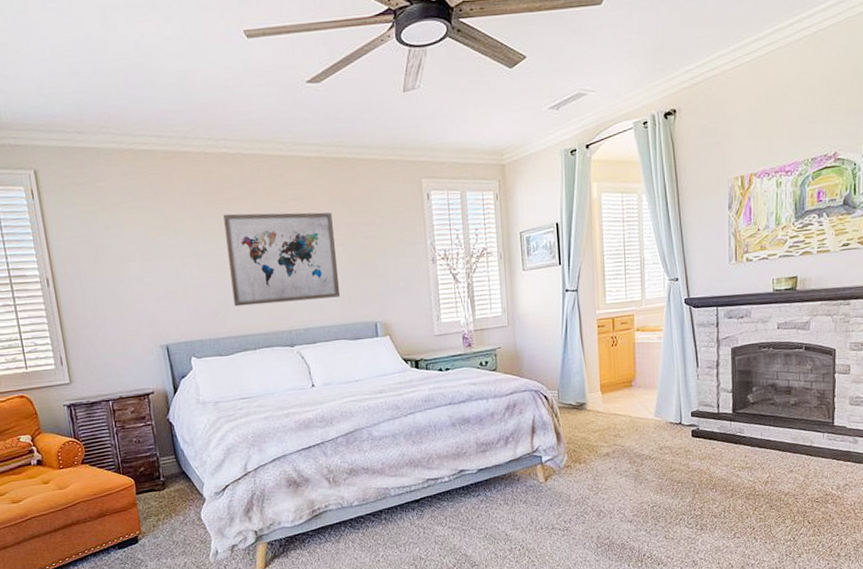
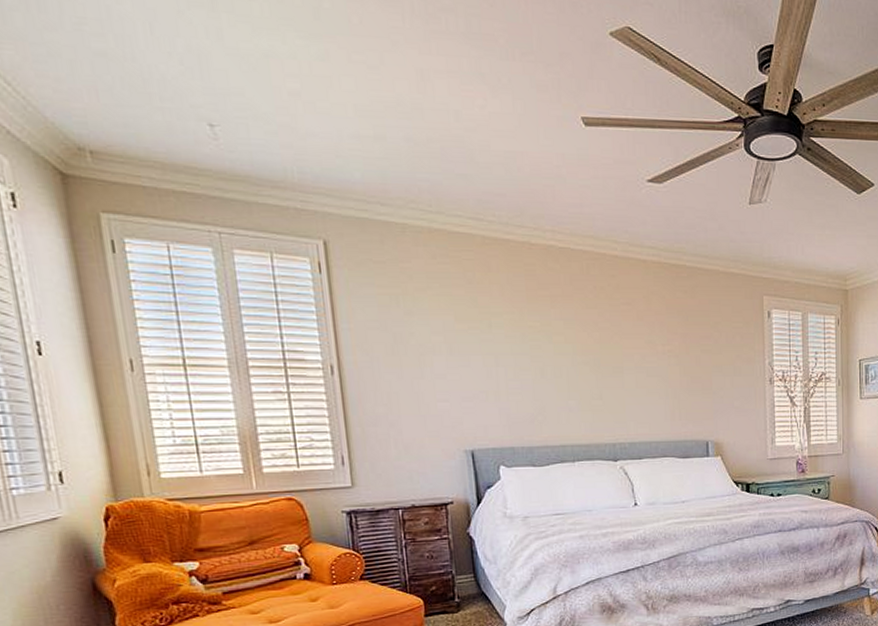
wall art: present [223,212,341,307] -> none [546,312,671,414]

